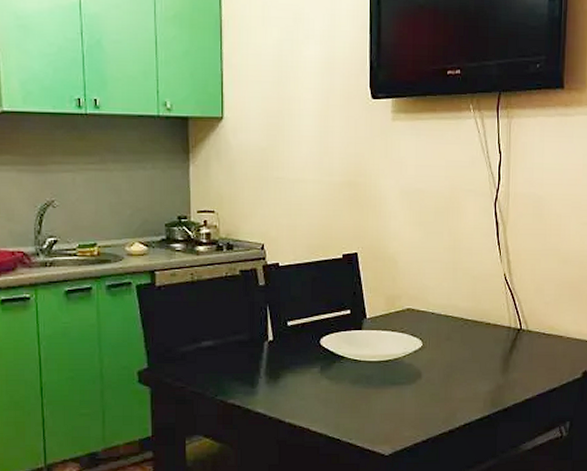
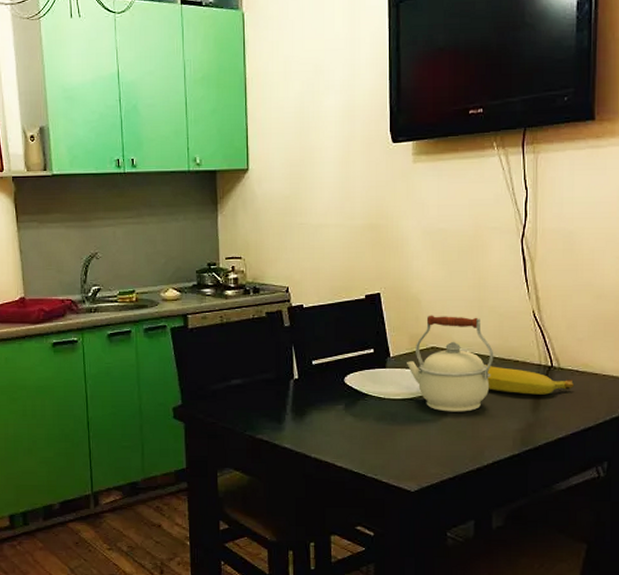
kettle: none [383,276,467,374] -> present [407,315,494,412]
banana: none [459,327,542,357] -> present [485,365,575,395]

